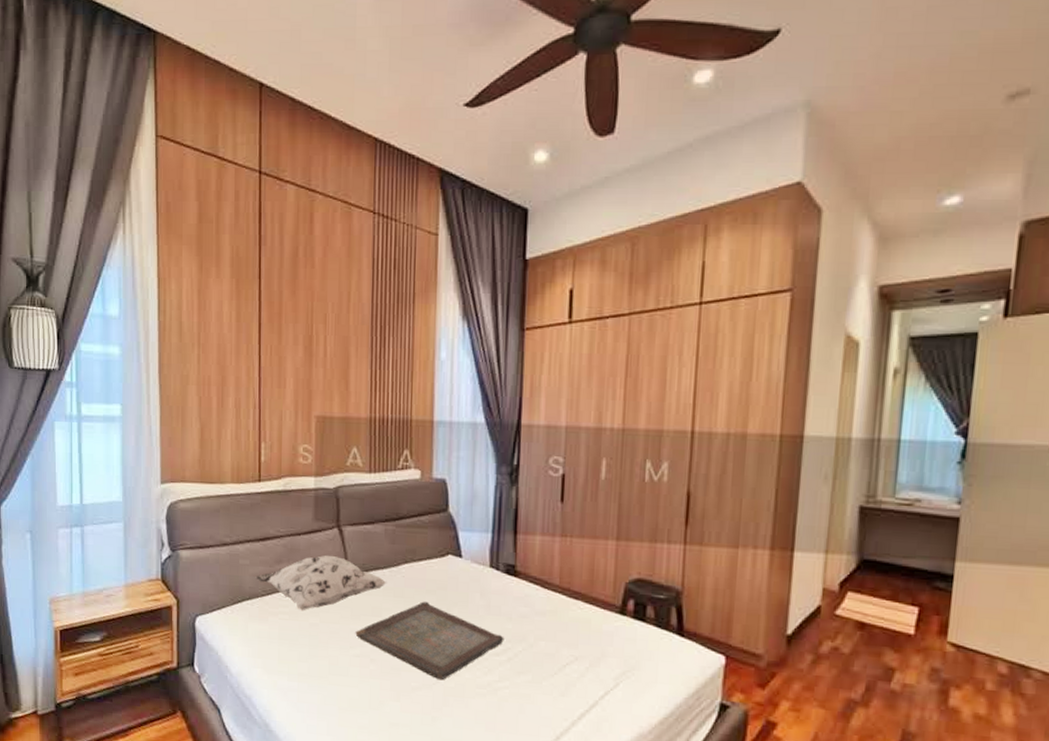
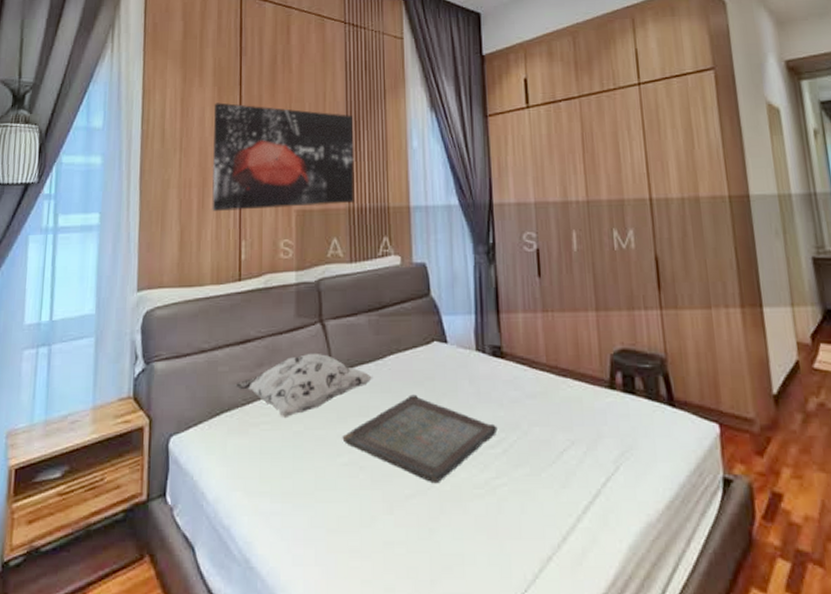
wall art: none [231,296,379,414] -> present [212,102,355,212]

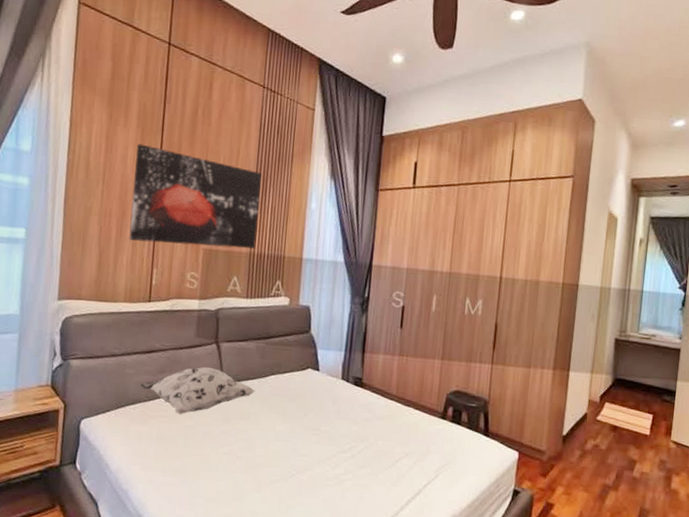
serving tray: present [342,394,498,484] -> none [225,407,350,474]

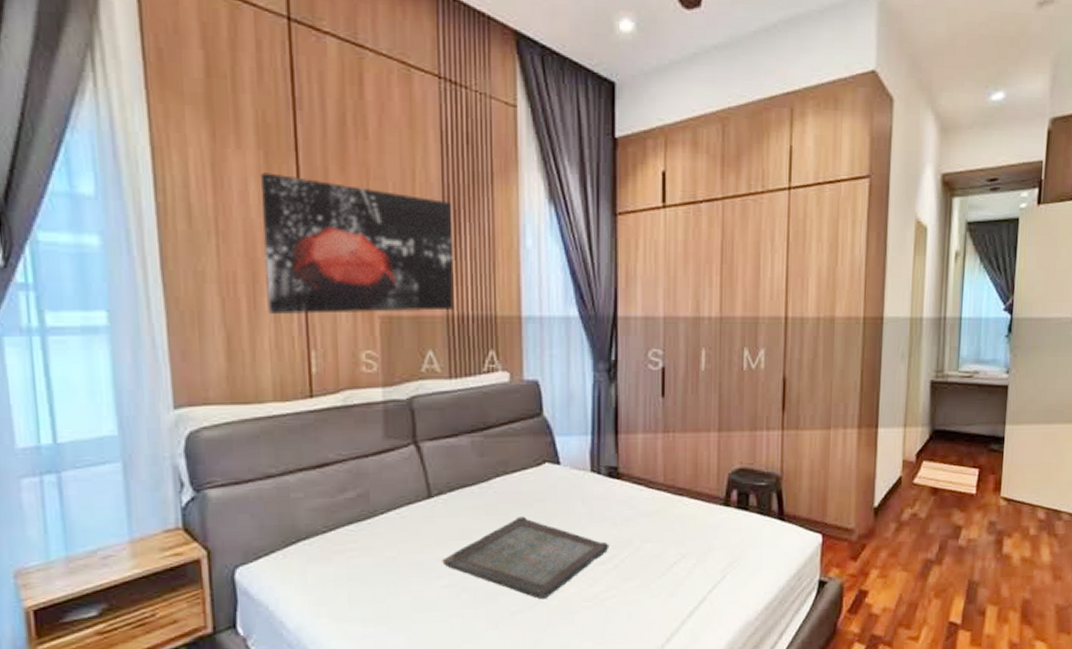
decorative pillow: present [139,367,256,415] -> none [313,476,477,545]
serving tray: none [225,407,350,474] -> present [442,516,609,600]

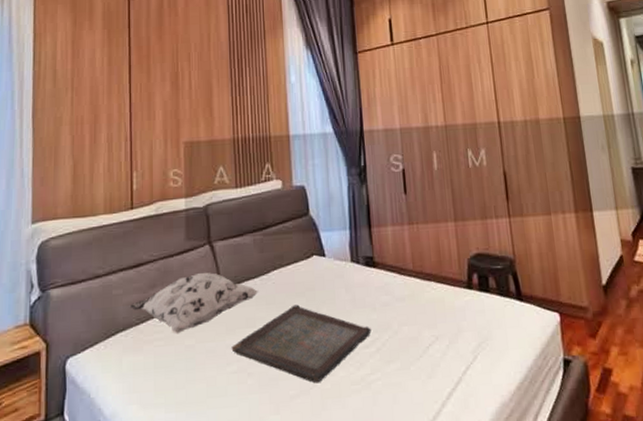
wall art: present [260,172,454,315] -> none [103,44,239,146]
decorative pillow: none [313,476,477,545] -> present [129,272,259,334]

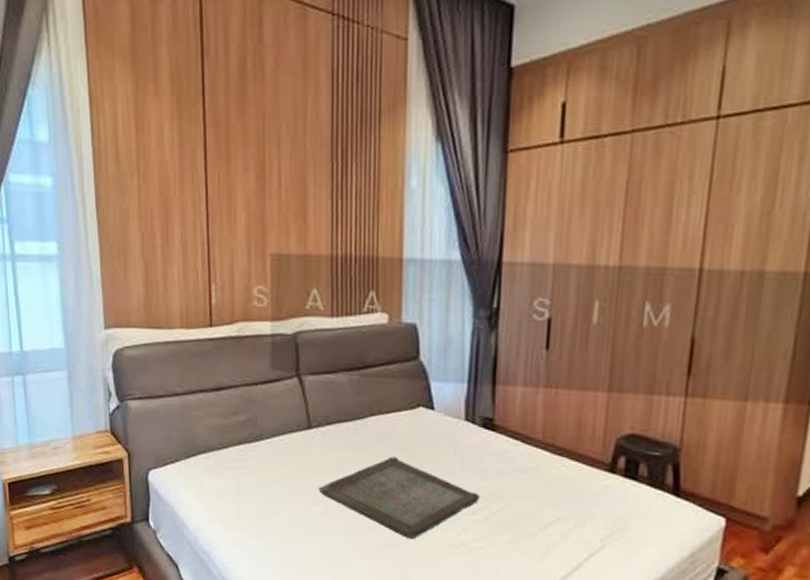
decorative pillow: present [129,272,259,334] -> none [210,406,352,466]

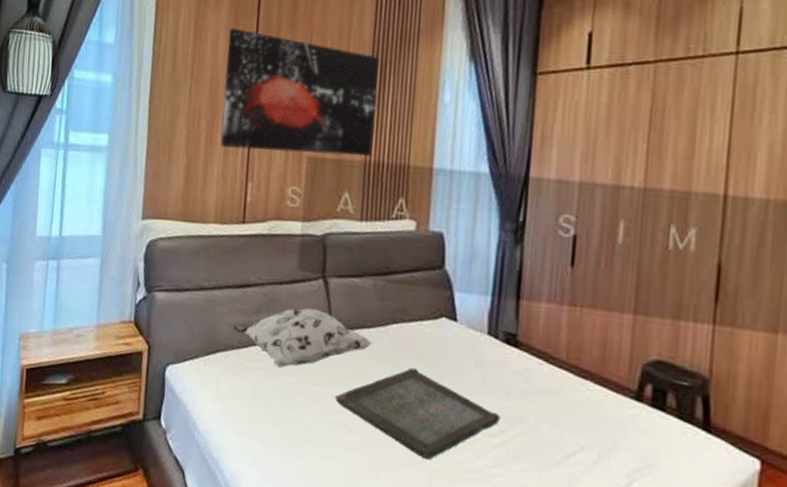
wall art: none [173,117,340,251] -> present [220,28,380,156]
decorative pillow: none [210,406,352,466] -> present [232,308,373,369]

